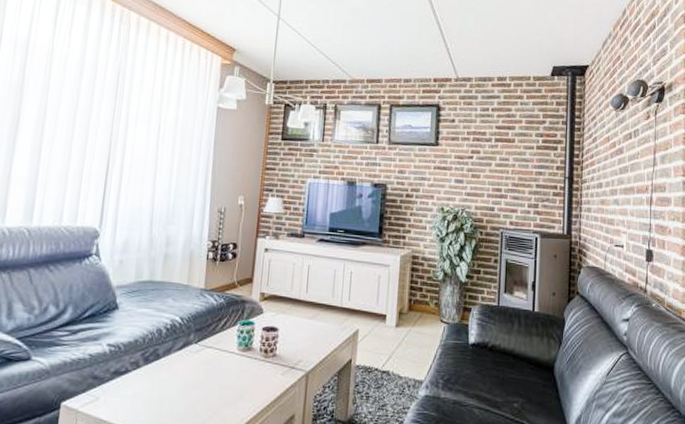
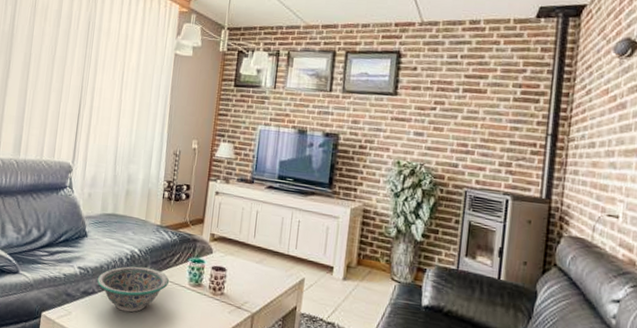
decorative bowl: none [130,336,216,388] -> present [97,266,170,313]

